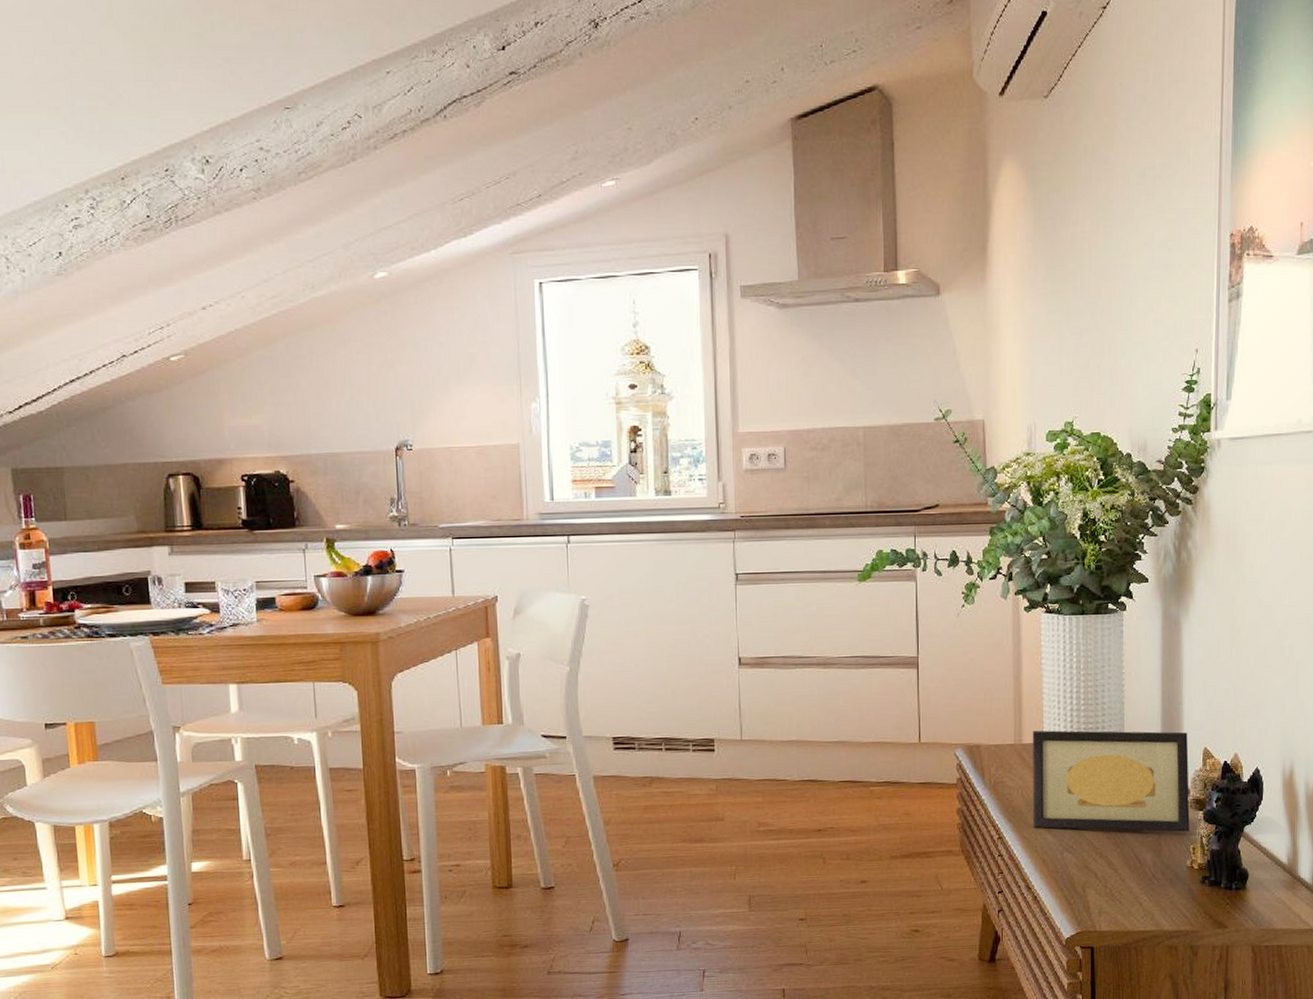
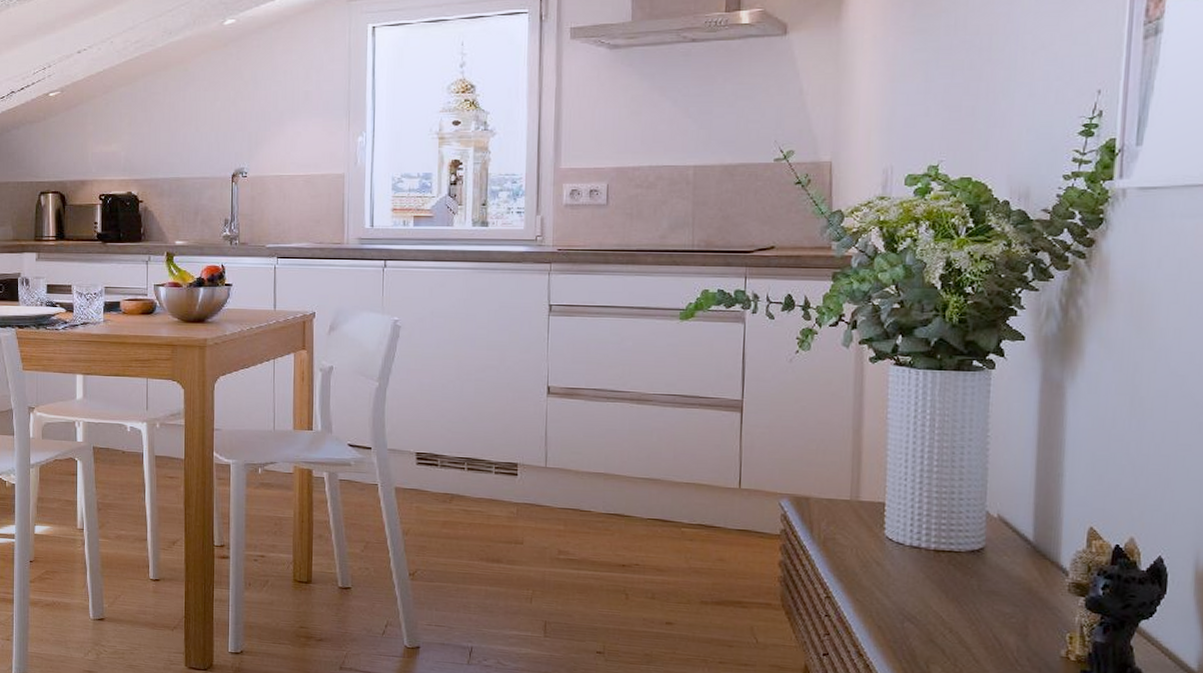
picture frame: present [1032,730,1190,832] -> none [868,489,1069,618]

